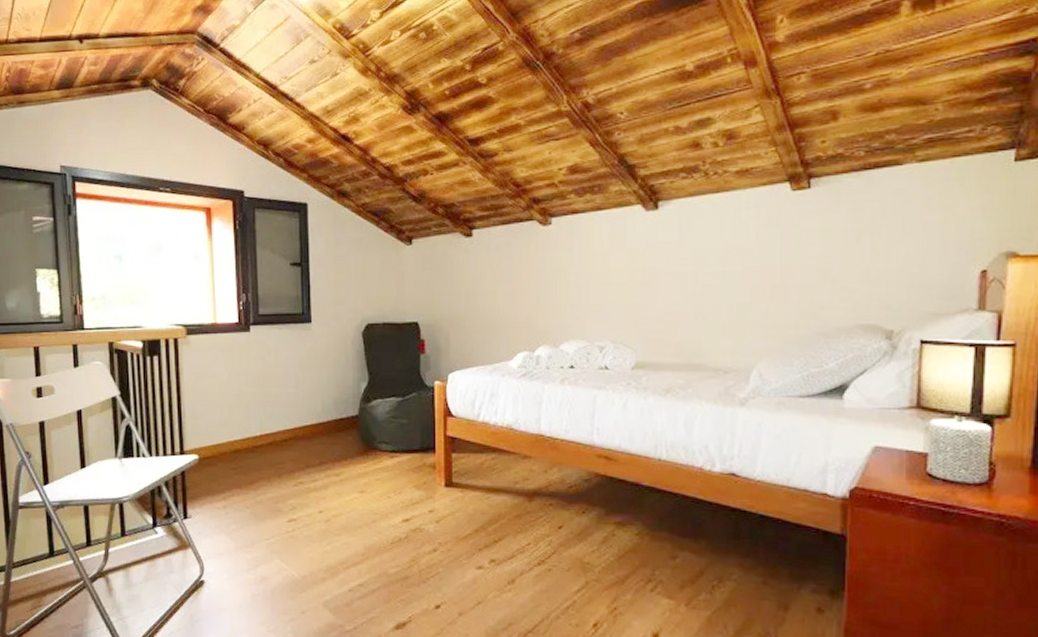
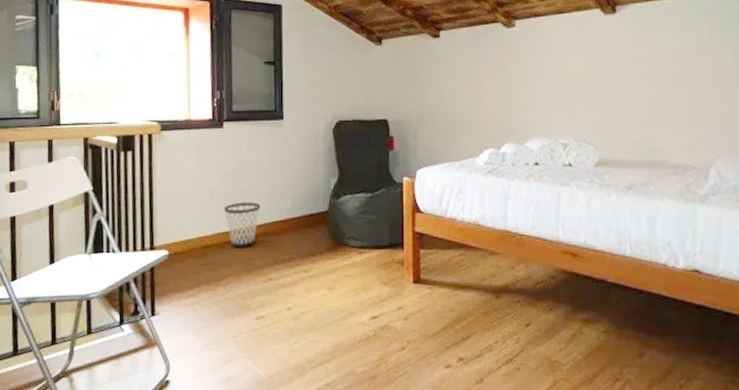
wastebasket: none [254,406,291,453] -> present [224,202,261,249]

